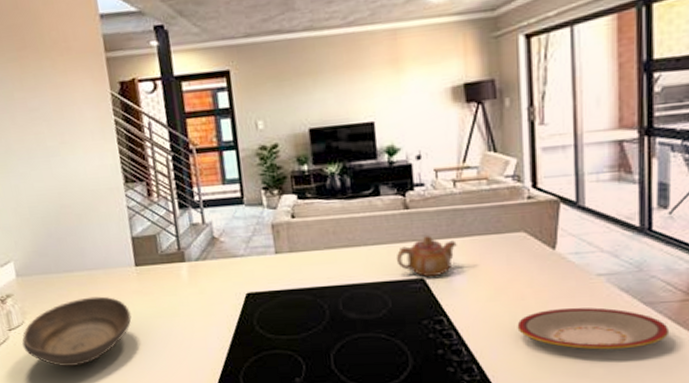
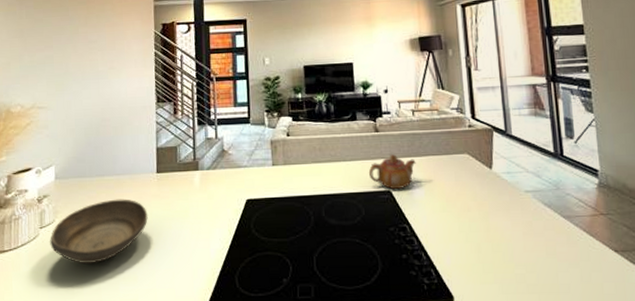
plate: present [517,307,668,350] -> none [465,219,585,257]

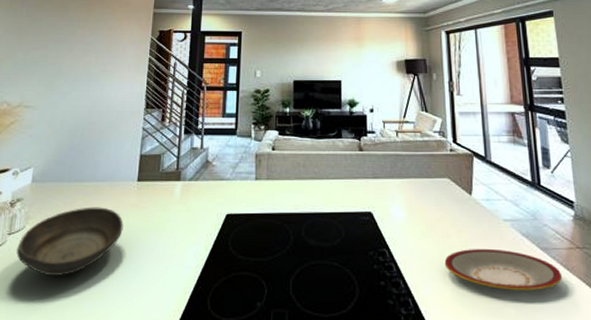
teapot: present [368,154,416,190] -> none [350,175,398,212]
plate: none [465,219,585,257] -> present [444,248,562,291]

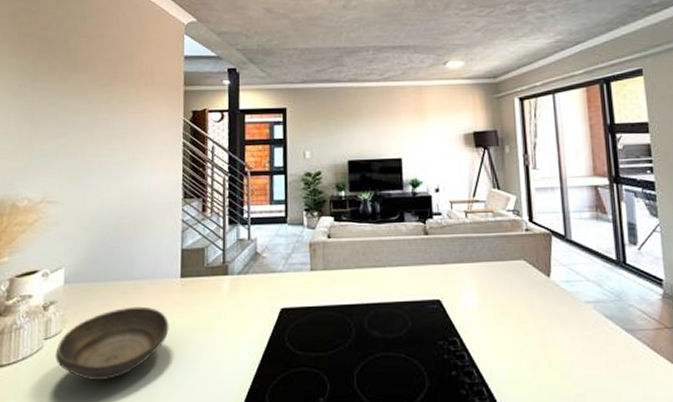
plate: present [444,248,562,291] -> none [520,332,648,375]

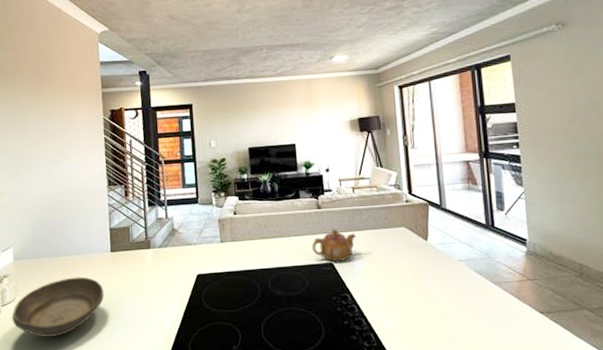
teapot: none [416,260,468,299] -> present [311,229,356,262]

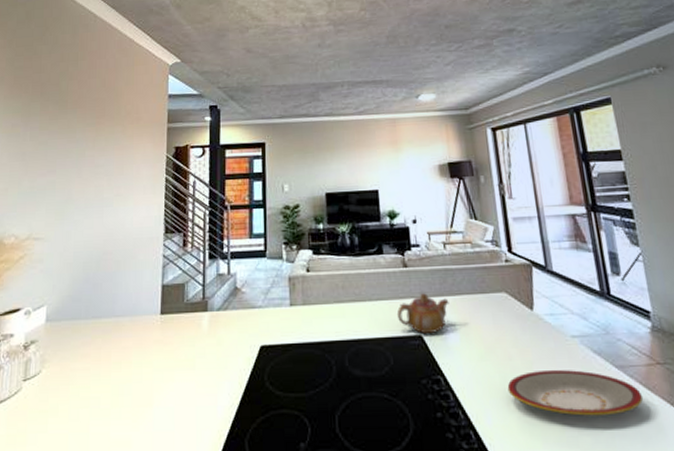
bowl: present [12,277,104,338] -> none [33,345,148,425]
plate: none [402,286,513,321] -> present [507,369,643,416]

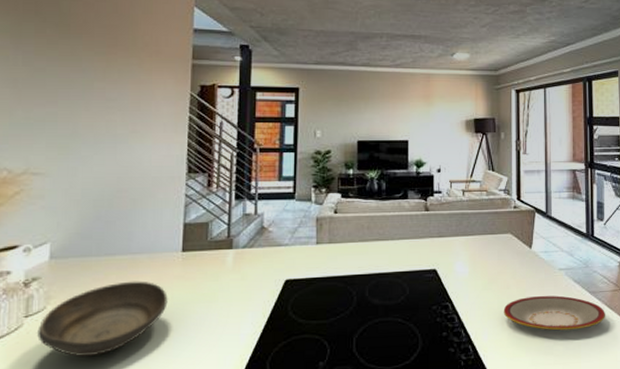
bowl: none [33,345,148,425] -> present [37,281,168,357]
teapot: present [396,293,449,335] -> none [415,234,462,269]

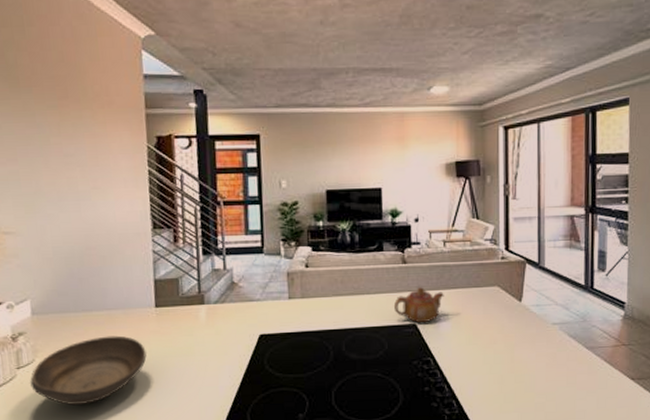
teapot: none [415,234,462,269] -> present [393,287,444,323]
plate: present [503,295,605,331] -> none [490,350,604,387]

